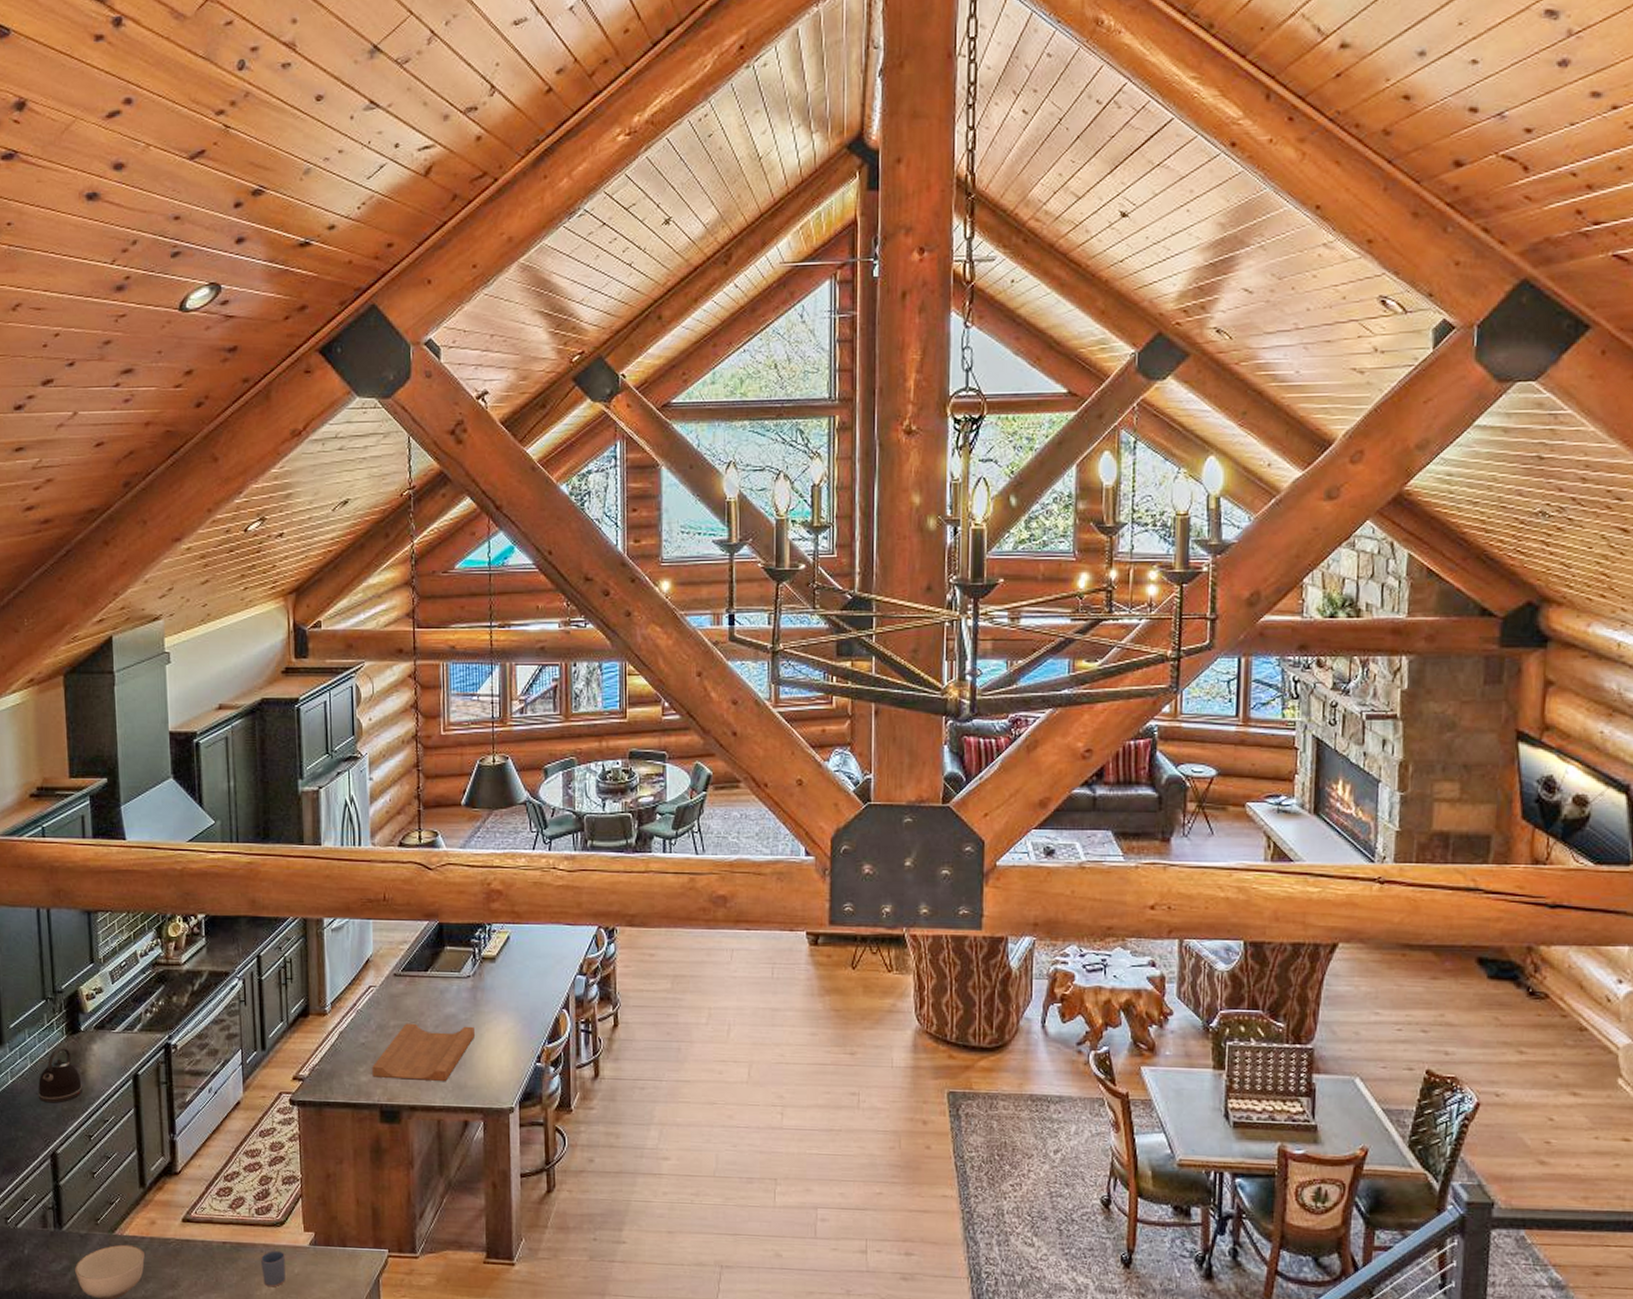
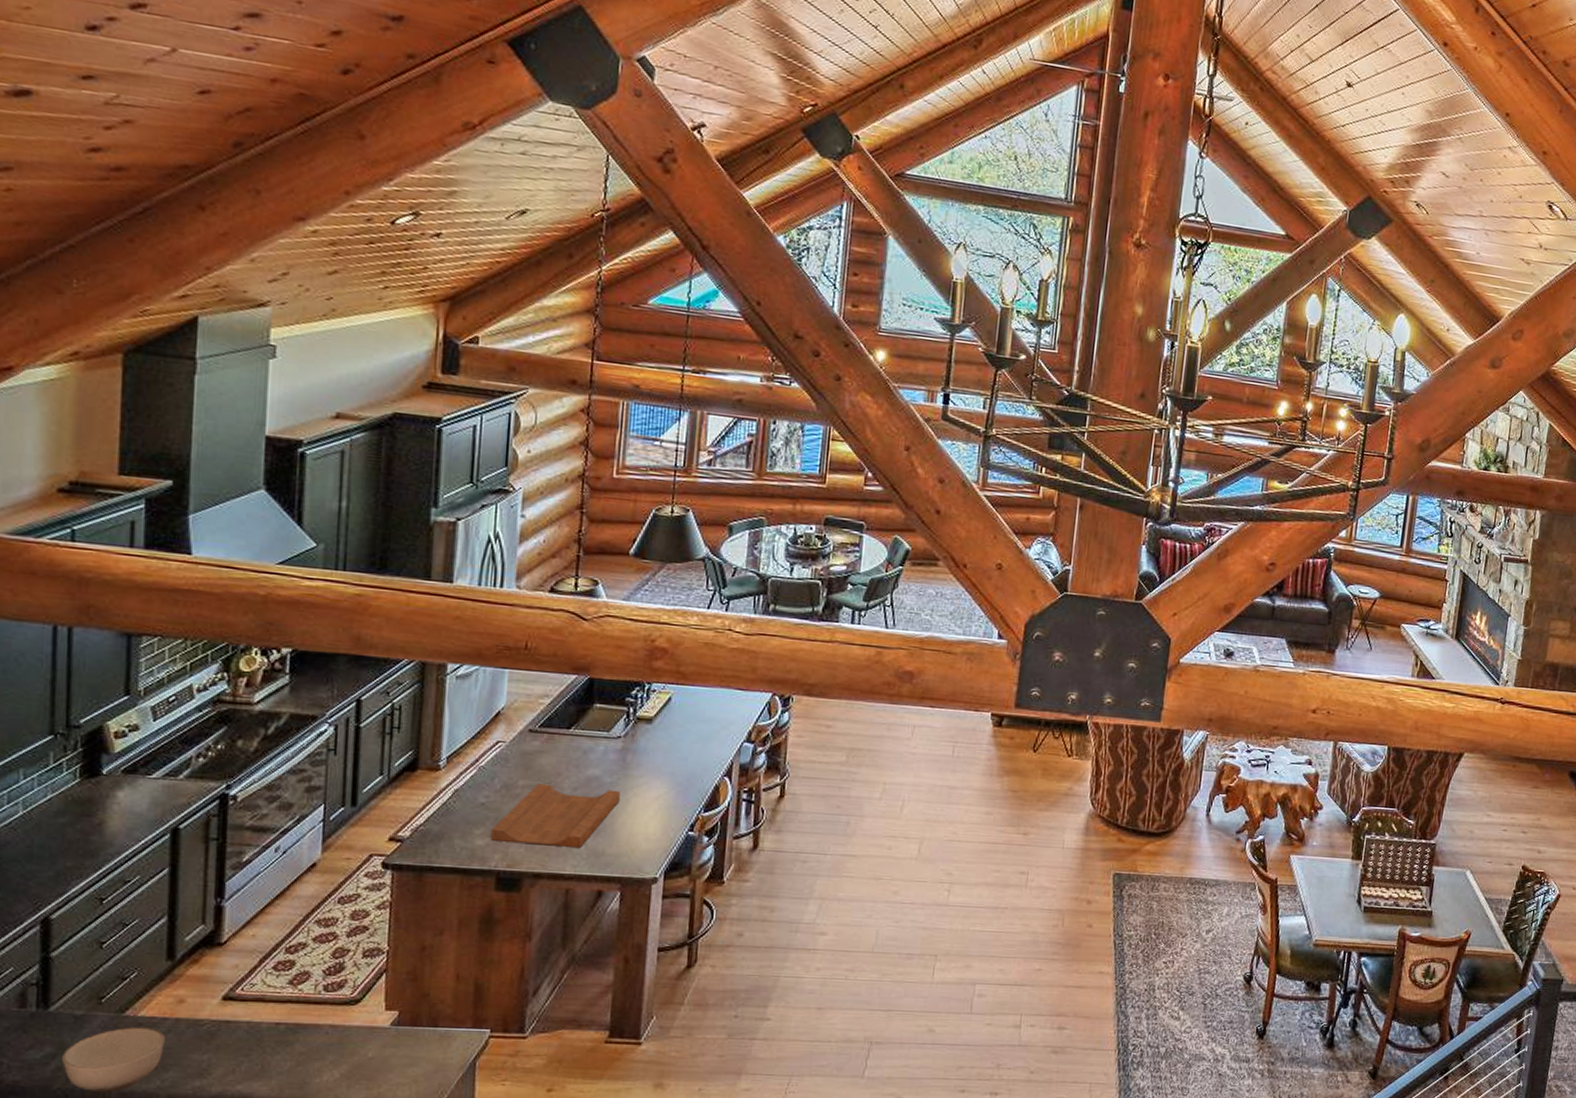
kettle: present [38,1046,83,1103] -> none [30,791,99,859]
mug: present [260,1250,286,1287] -> none [323,1032,357,1074]

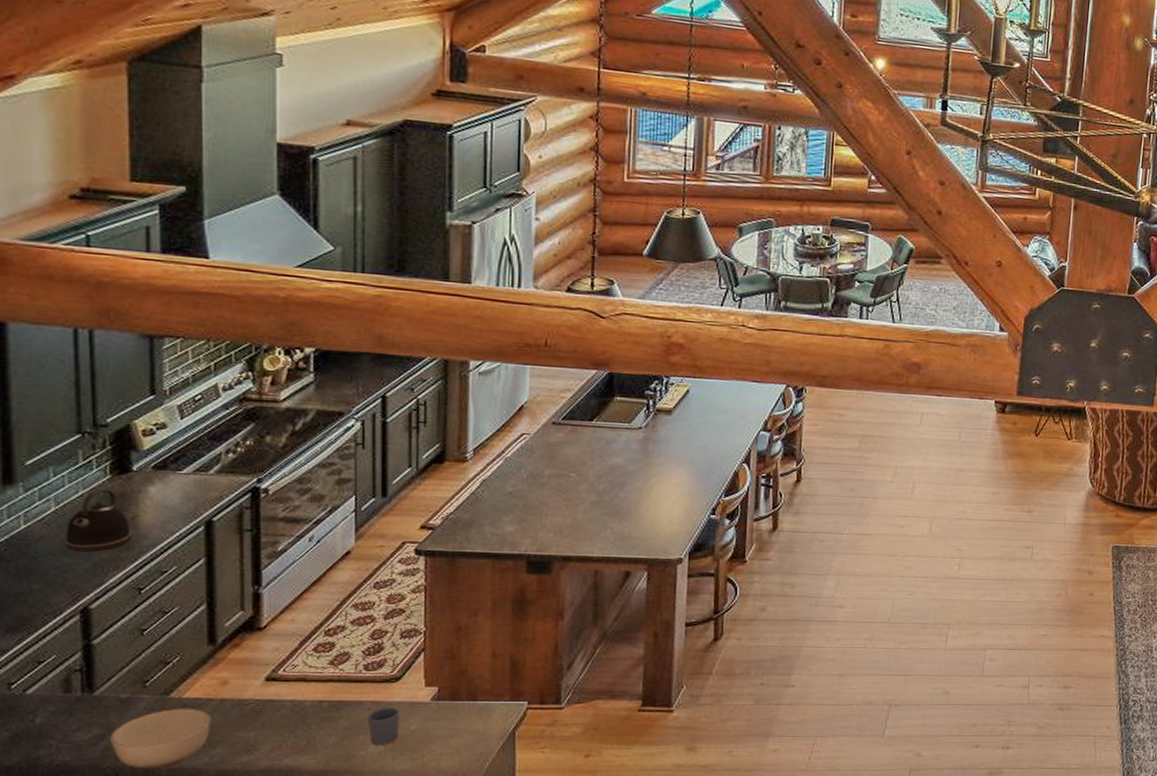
kettle: none [30,791,99,859] -> present [64,487,133,552]
mug: none [323,1032,357,1074] -> present [367,708,399,746]
cutting board: present [491,783,620,848] -> none [520,472,643,532]

